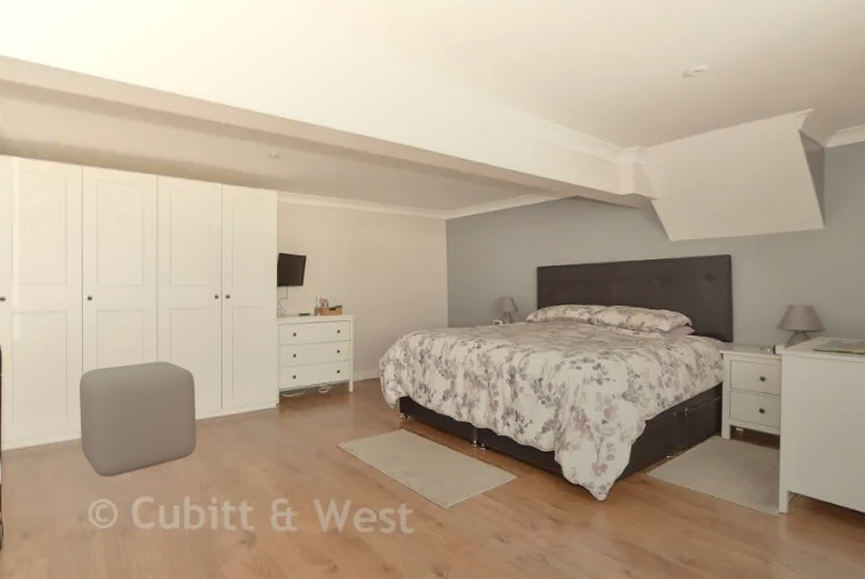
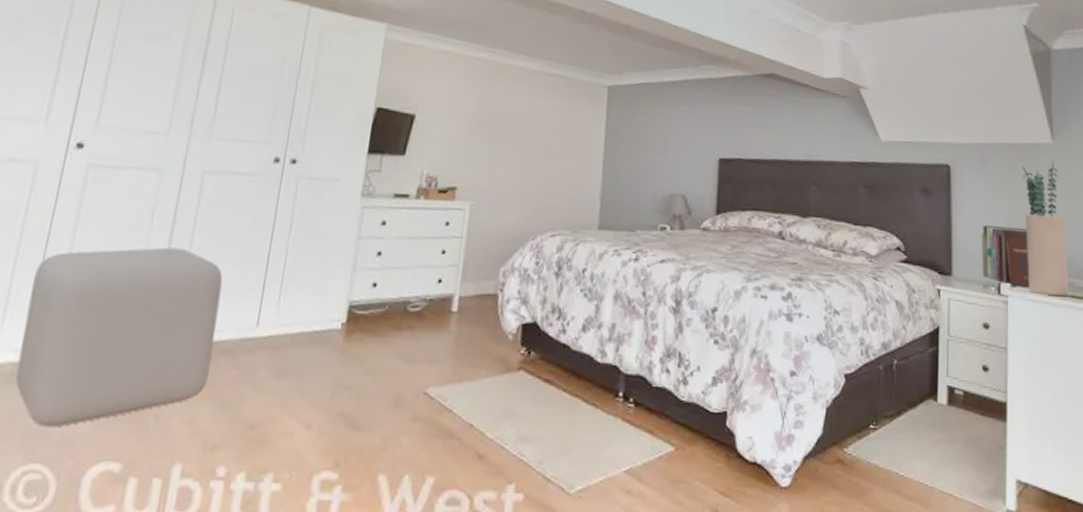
books: none [759,301,802,348] -> present [981,225,1030,288]
vase: none [795,244,836,353] -> present [1022,161,1069,297]

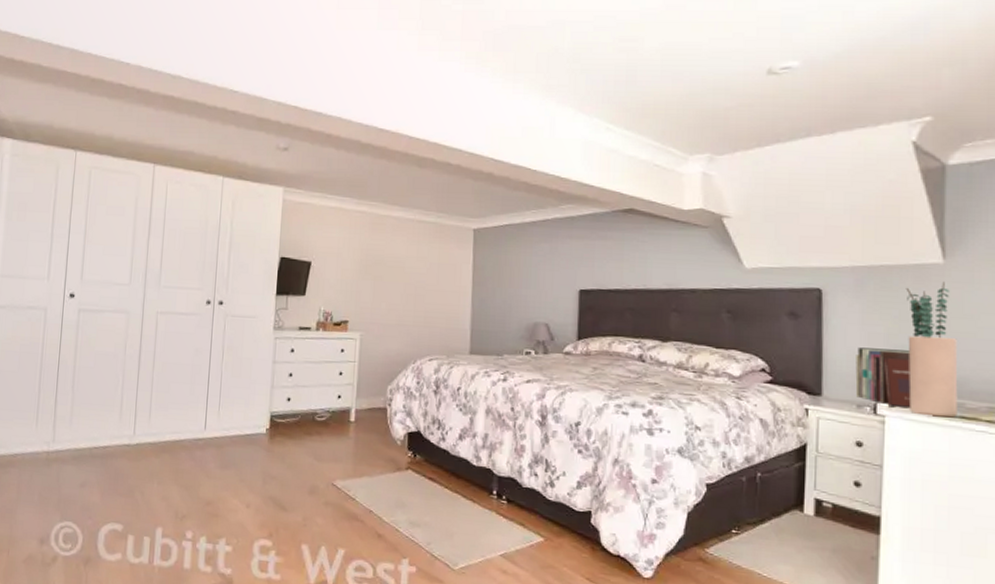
pouf: present [15,247,223,428] -> none [49,370,178,498]

